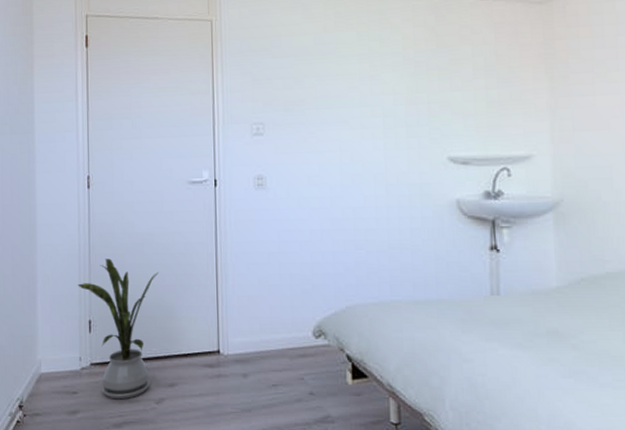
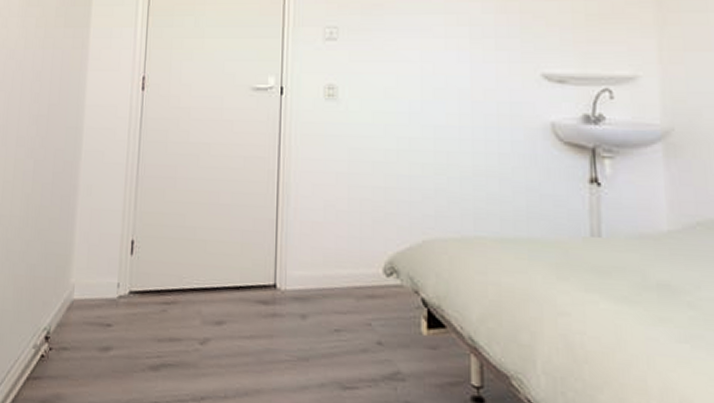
house plant: present [78,258,159,400] -> none [122,170,213,337]

